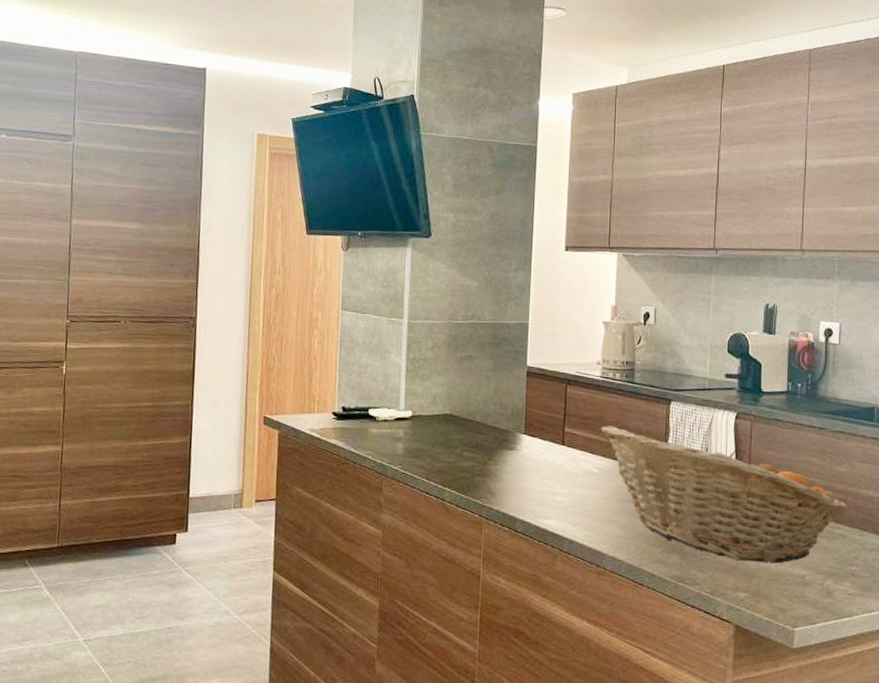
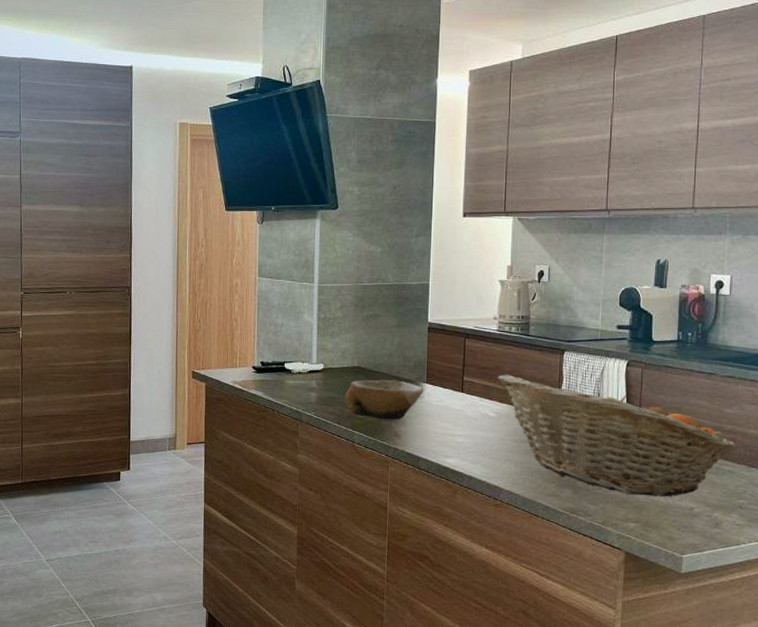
bowl: none [435,429,522,476] -> present [345,379,424,420]

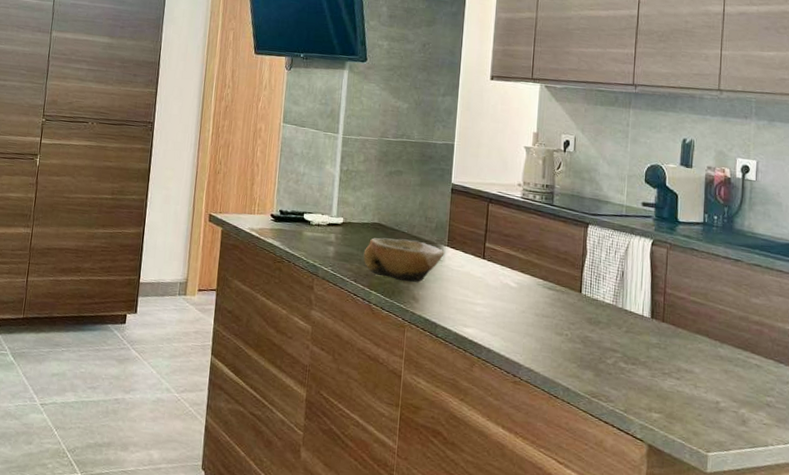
fruit basket: present [497,374,737,497] -> none [519,243,764,388]

